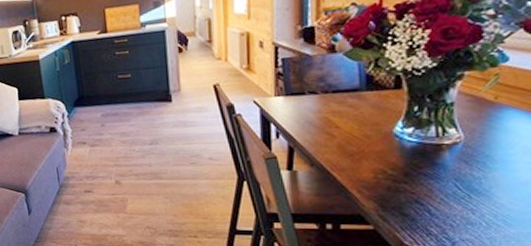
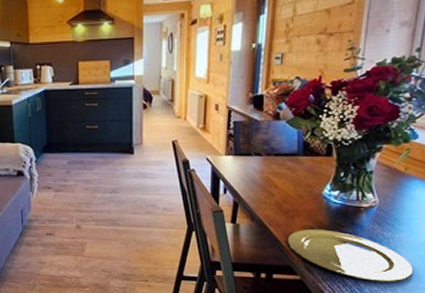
plate: none [355,172,515,229] -> present [287,230,414,282]

